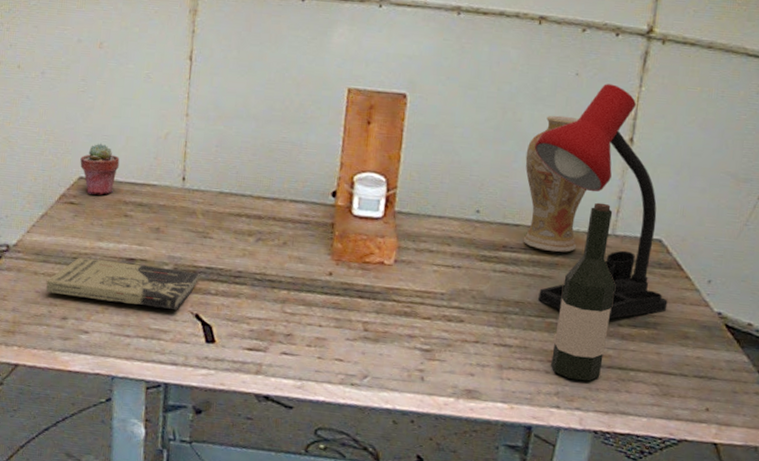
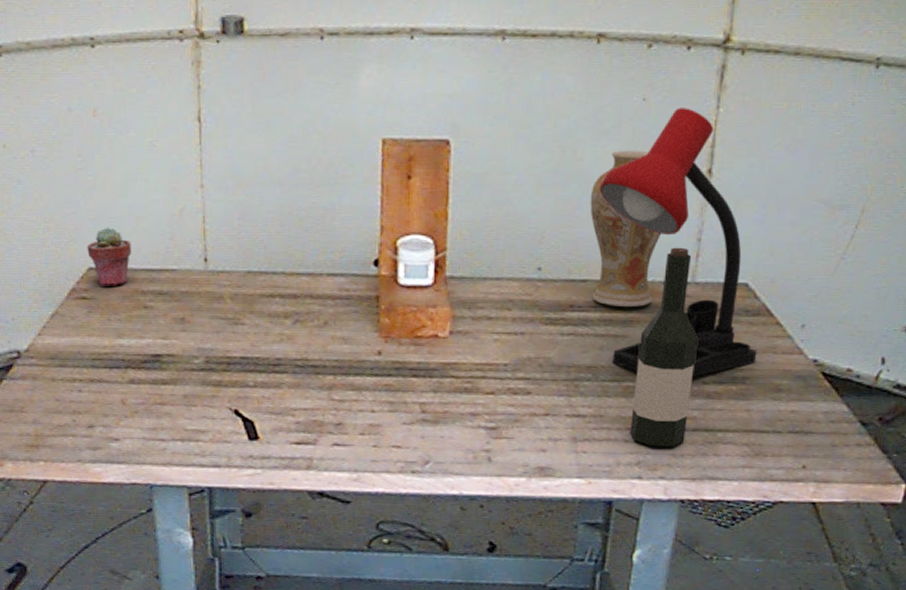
book: present [45,257,199,311] -> none [66,358,234,408]

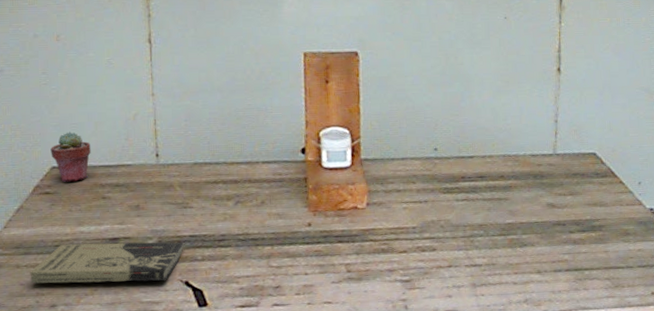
book: none [66,358,234,408] -> present [30,242,184,284]
vase: present [590,150,662,308] -> none [471,55,528,177]
desk lamp: present [599,108,757,377] -> none [477,23,608,228]
wine bottle: present [630,247,697,447] -> none [517,127,563,286]

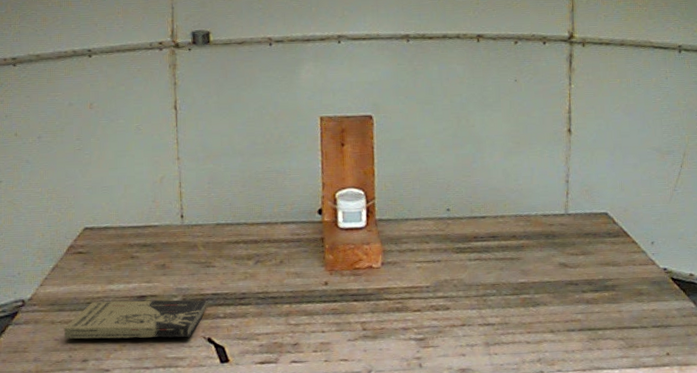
potted succulent: present [50,131,91,182] -> none [83,194,121,242]

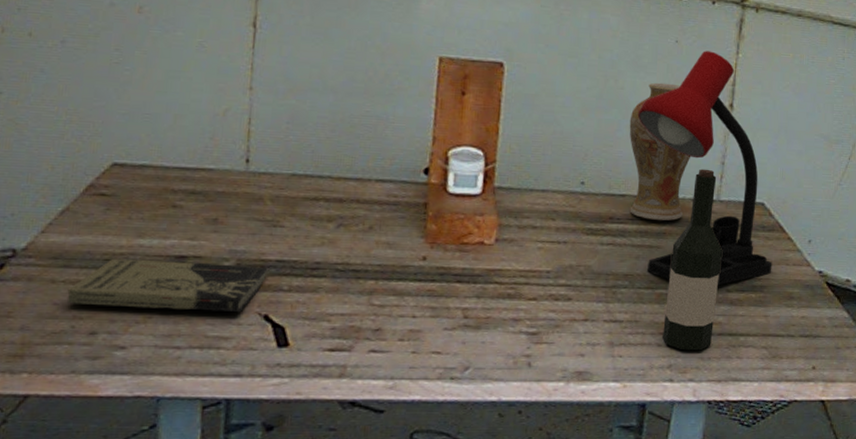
vase: none [482,117,539,236] -> present [629,82,691,221]
desk lamp: none [488,85,621,288] -> present [637,51,772,286]
wine bottle: none [530,188,575,346] -> present [663,169,722,351]

